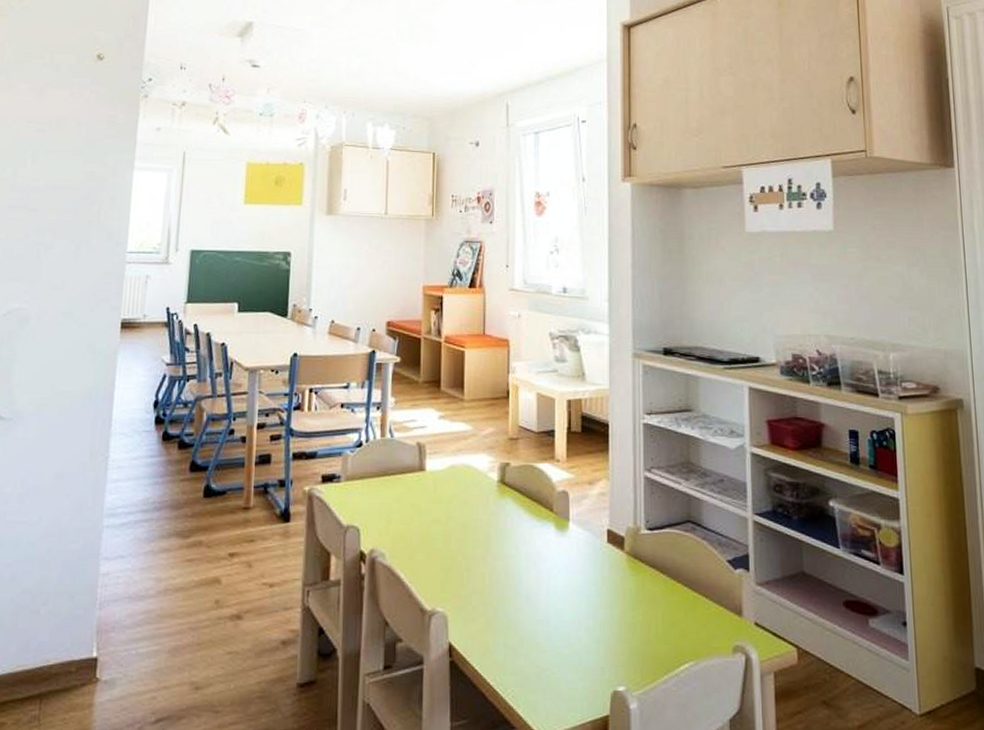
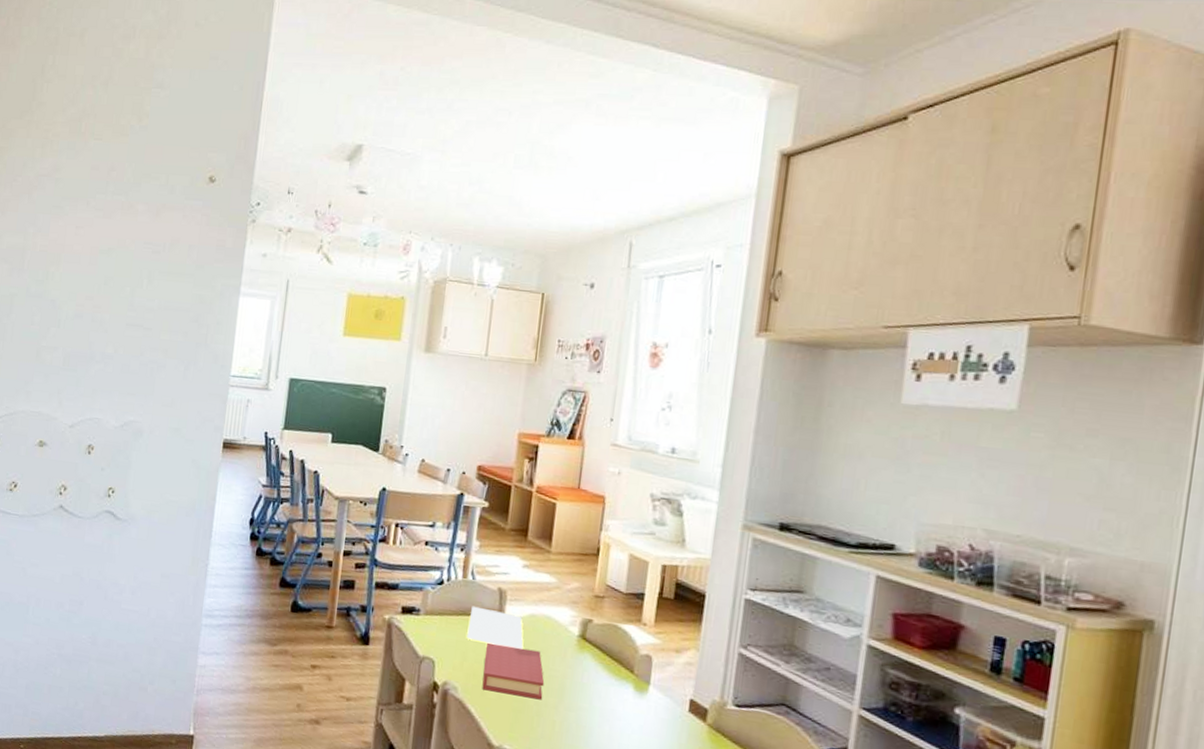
paper: none [390,465,446,503] -> present [467,606,523,649]
book: none [409,501,471,554] -> present [482,642,545,700]

